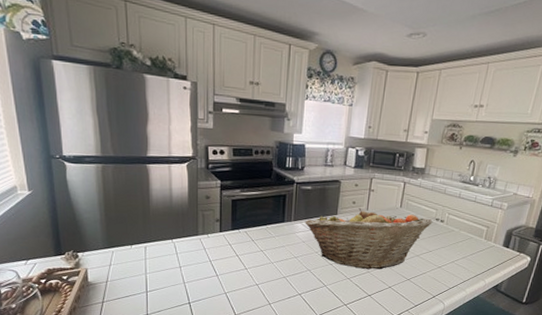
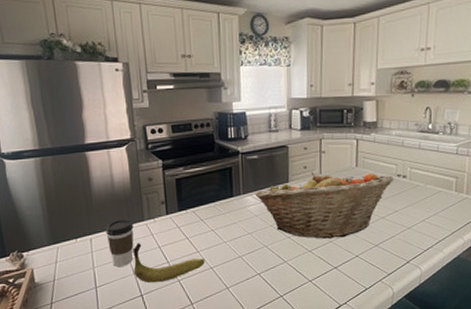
coffee cup: none [160,231,188,275] -> present [105,218,134,267]
banana: none [184,255,251,293] -> present [133,243,205,283]

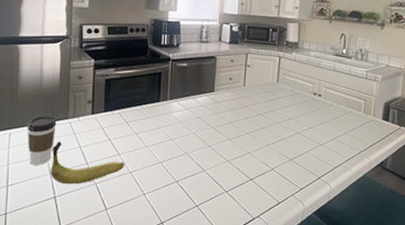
fruit basket: present [255,173,395,239] -> none [181,84,311,150]

